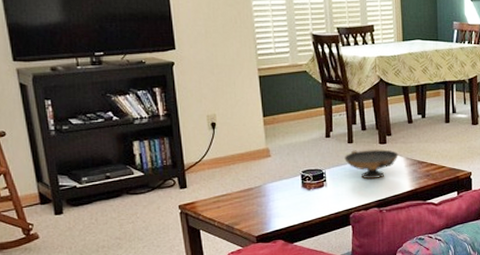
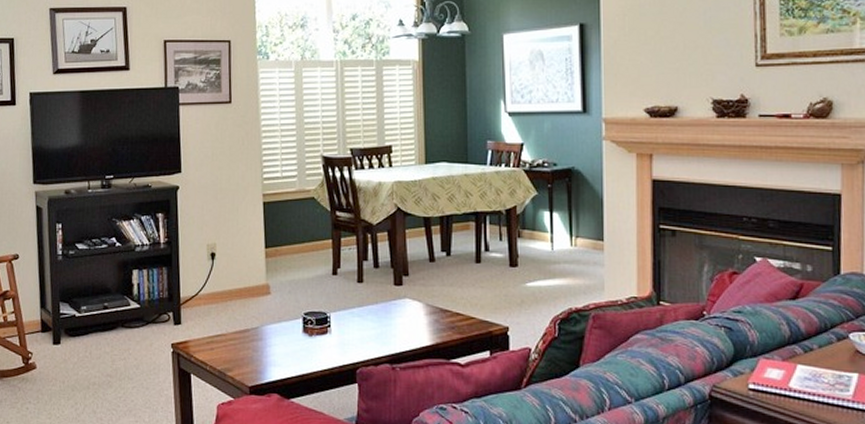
decorative bowl: present [344,149,399,179] -> none [353,291,417,328]

